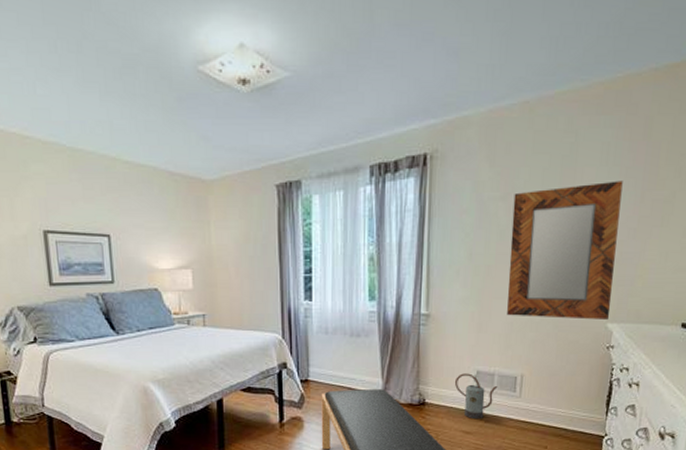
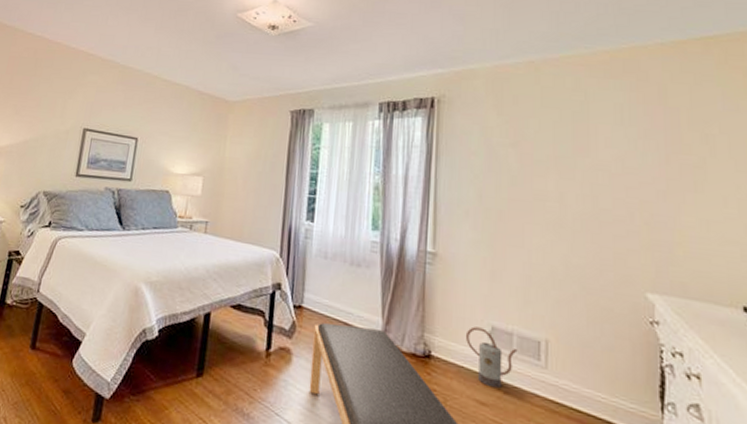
home mirror: present [507,181,623,321] -> none [523,140,649,290]

